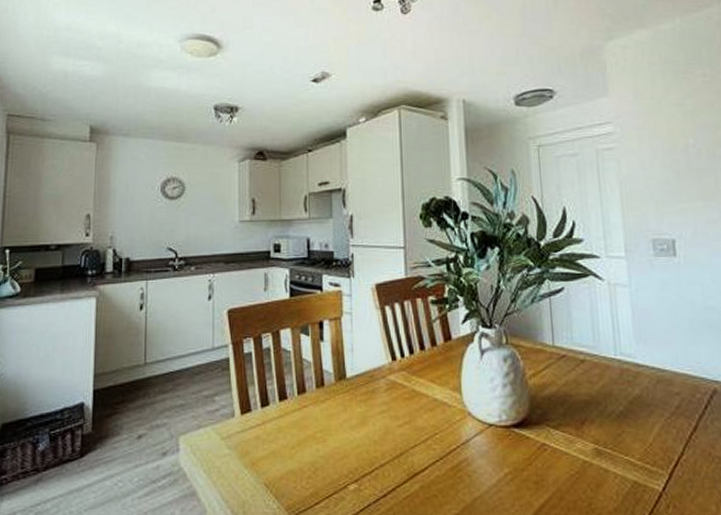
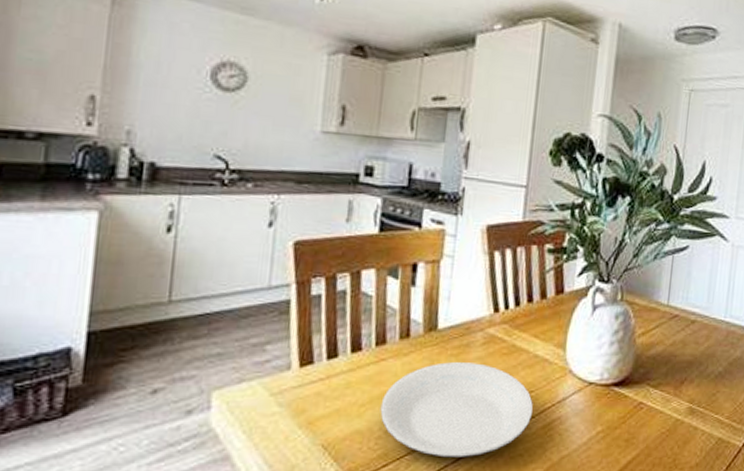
plate: none [307,407,440,497] -> present [380,362,533,458]

